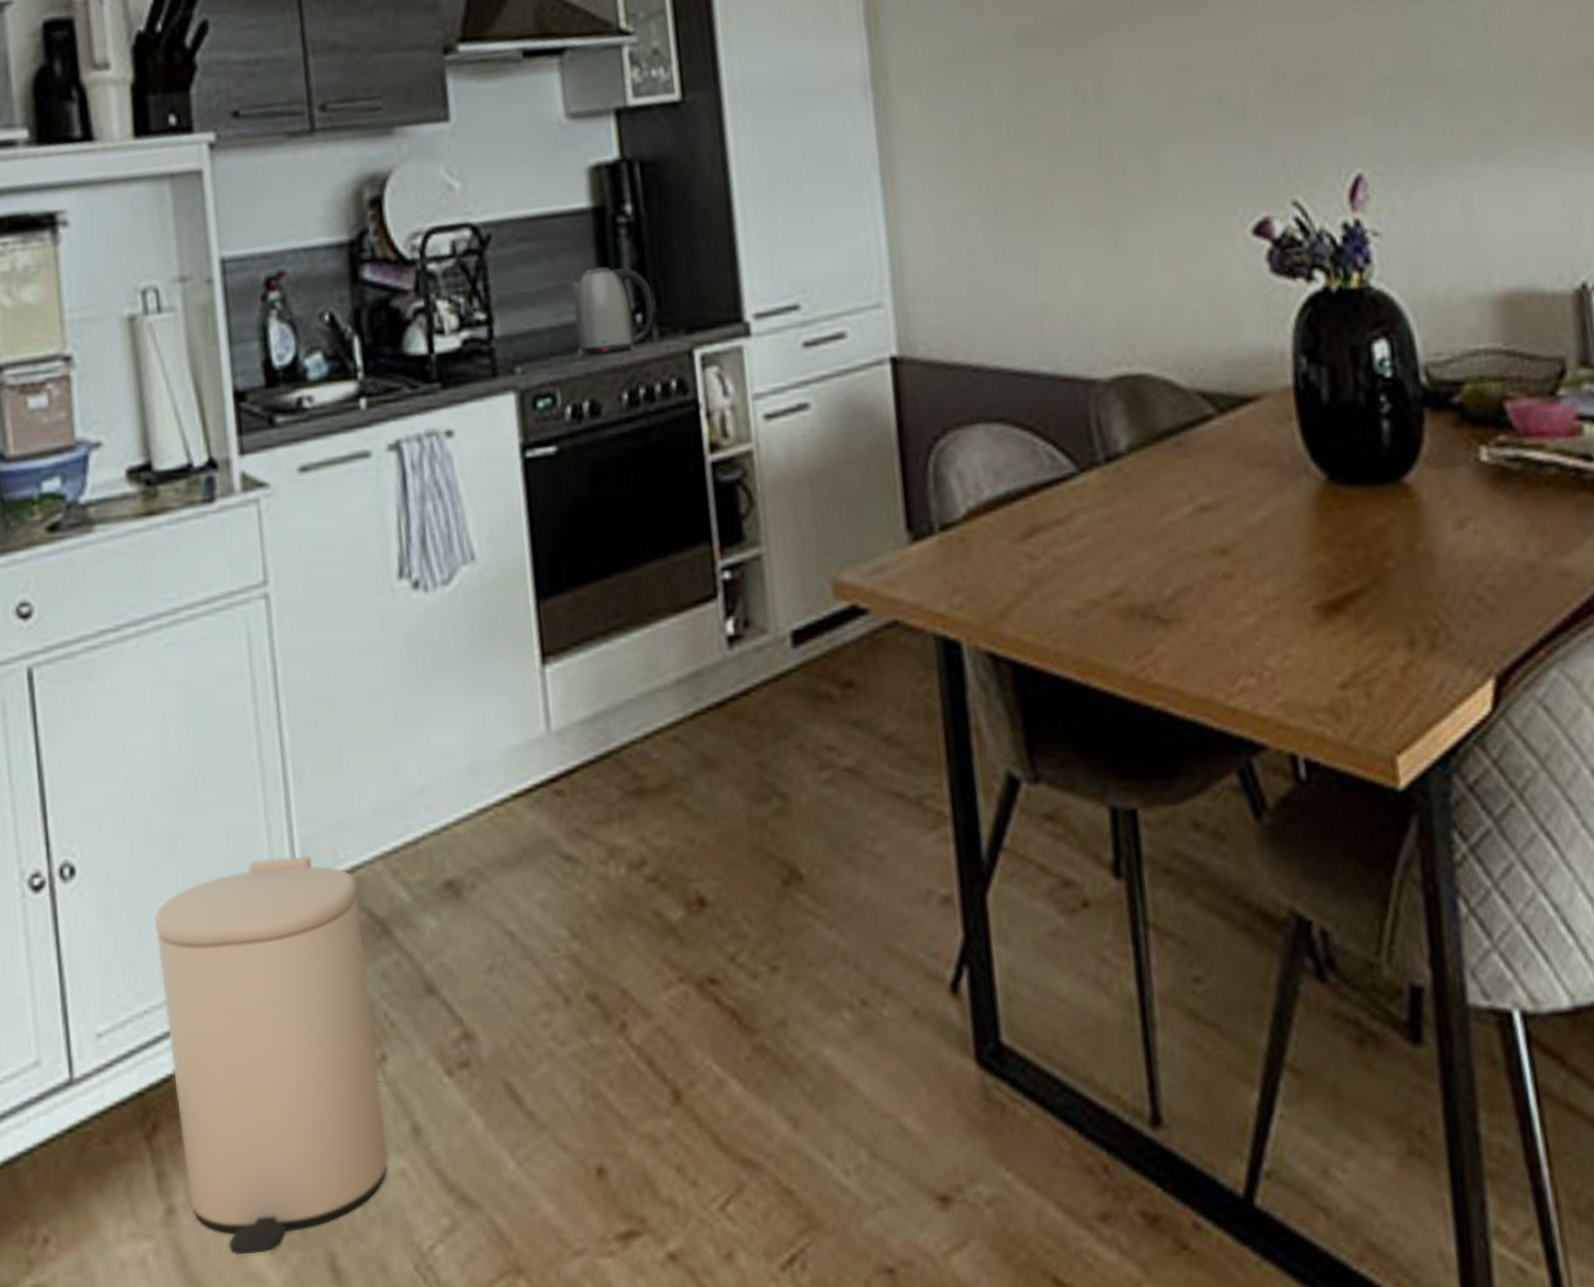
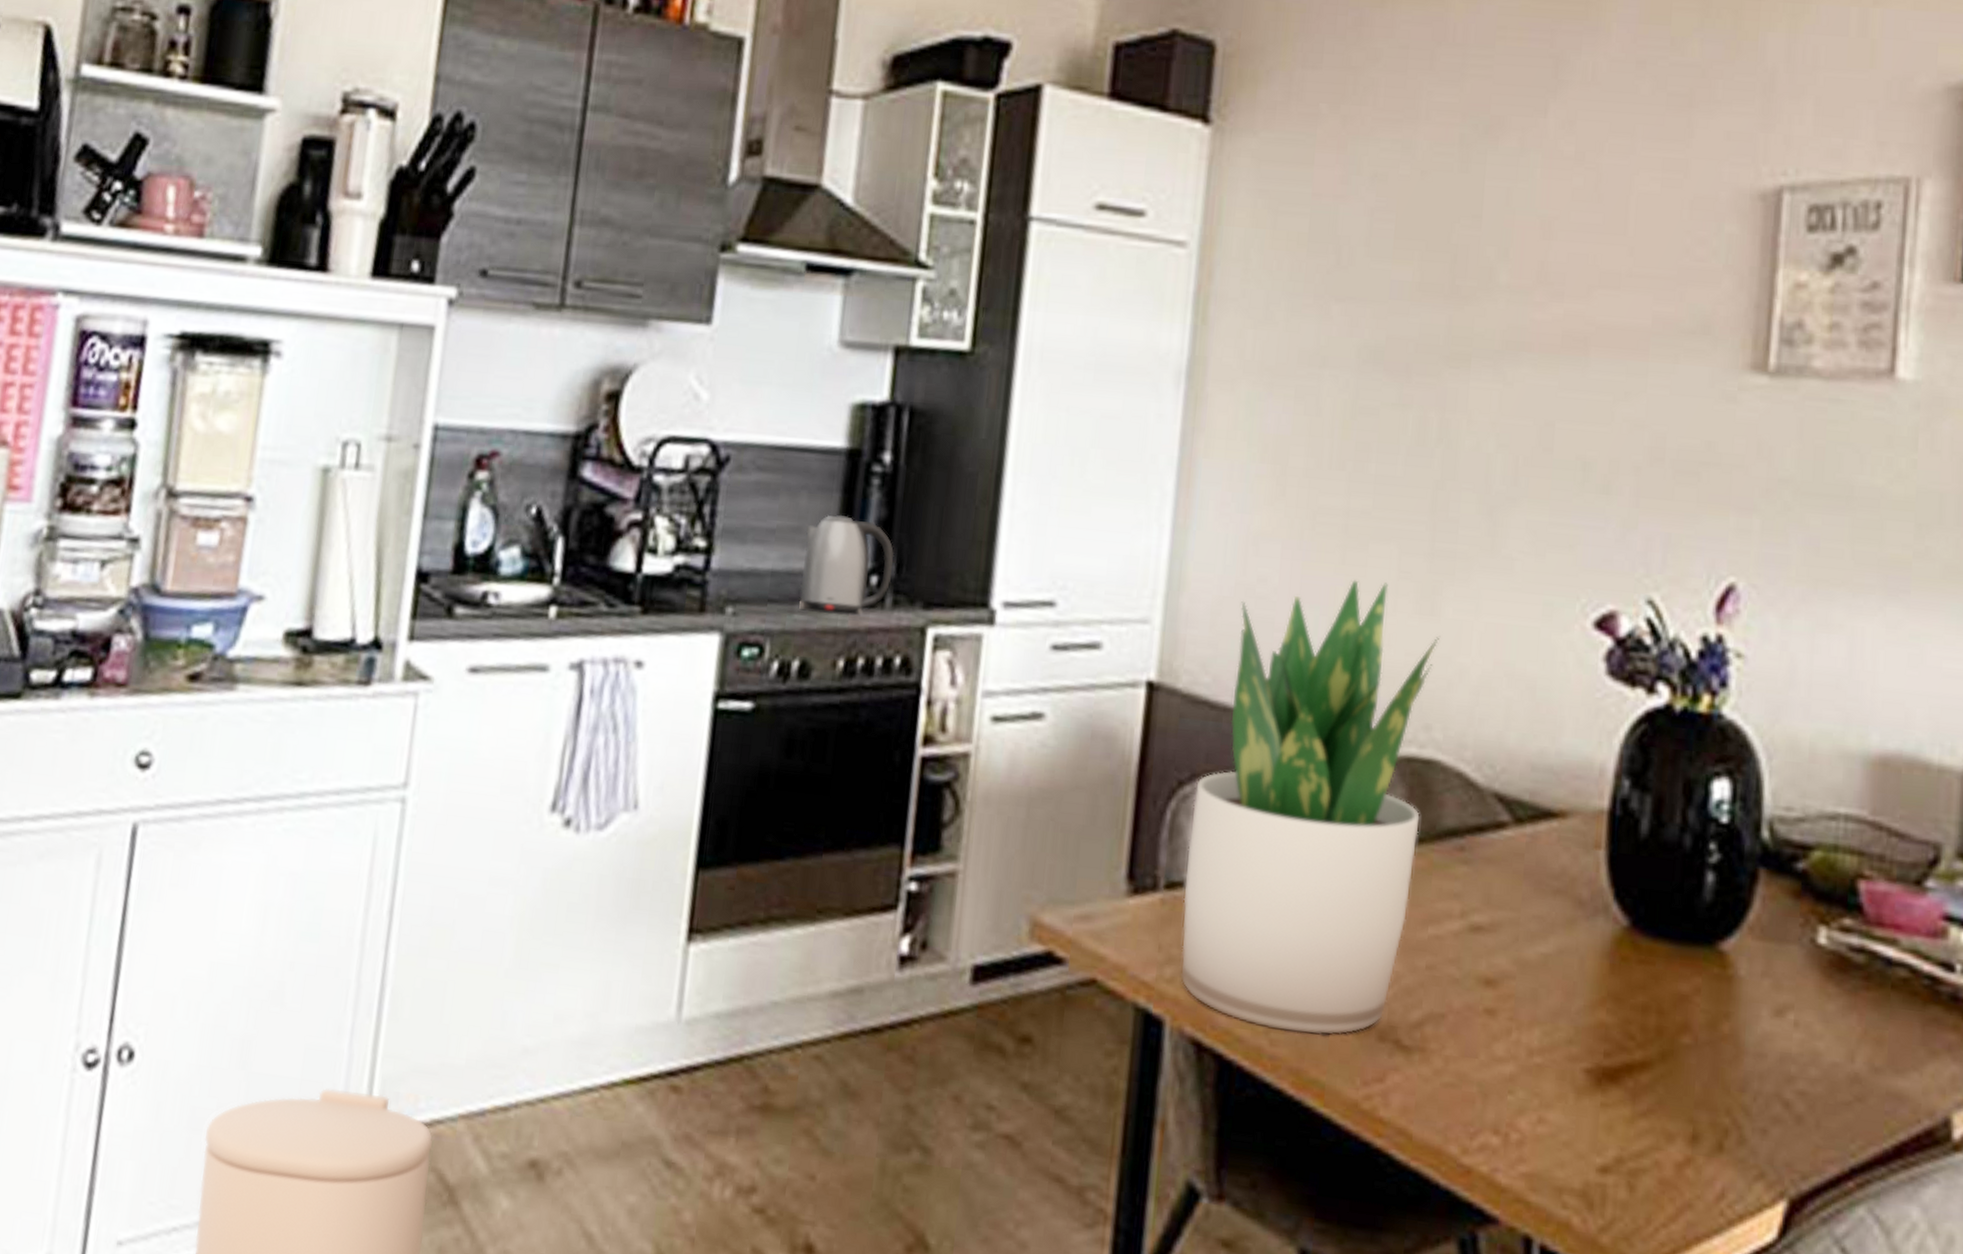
planter: none [949,231,1146,630] -> present [1181,580,1441,1035]

